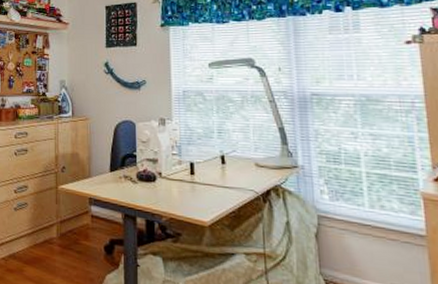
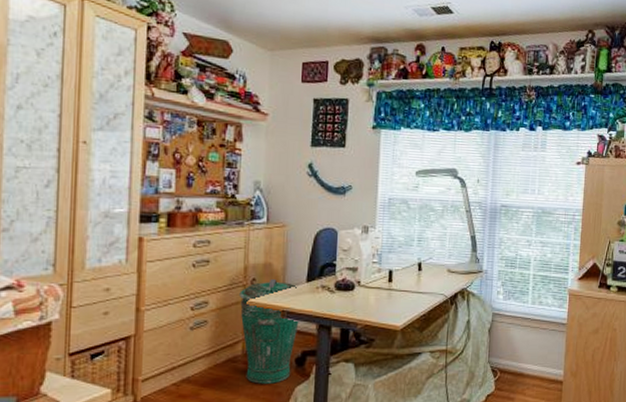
trash can: none [52,168,106,269] -> present [239,279,299,384]

